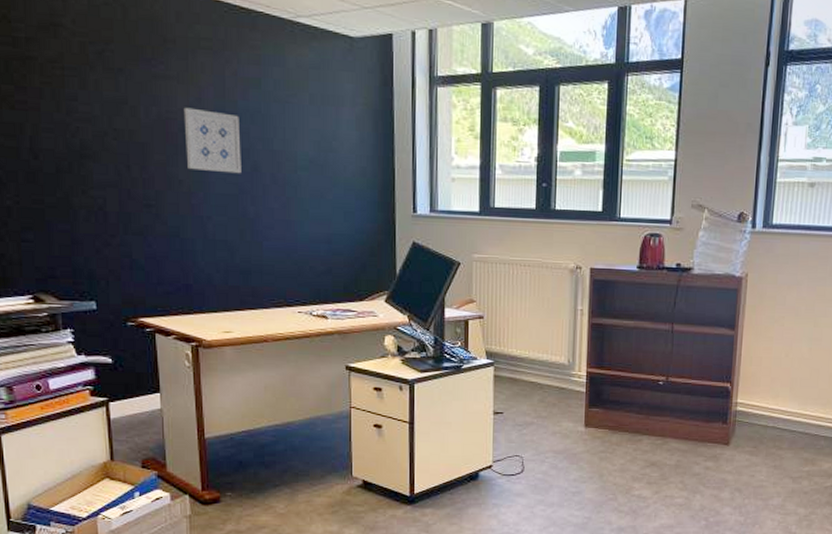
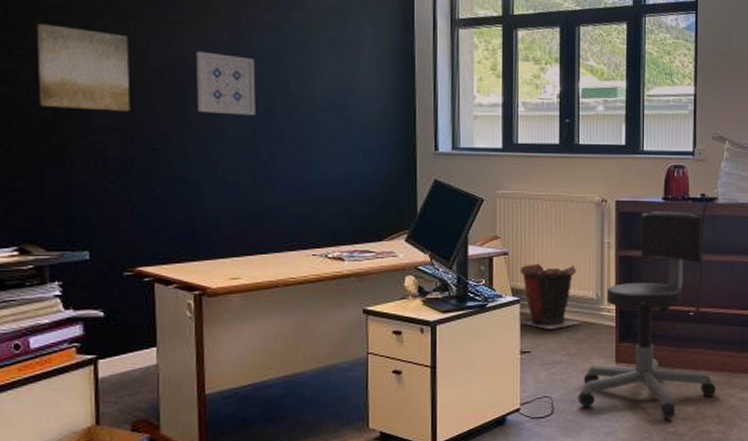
wall art: none [35,78,125,168] -> present [36,24,130,112]
waste bin: none [494,328,553,392] -> present [520,264,582,329]
office chair: none [547,280,681,482] -> present [577,212,716,418]

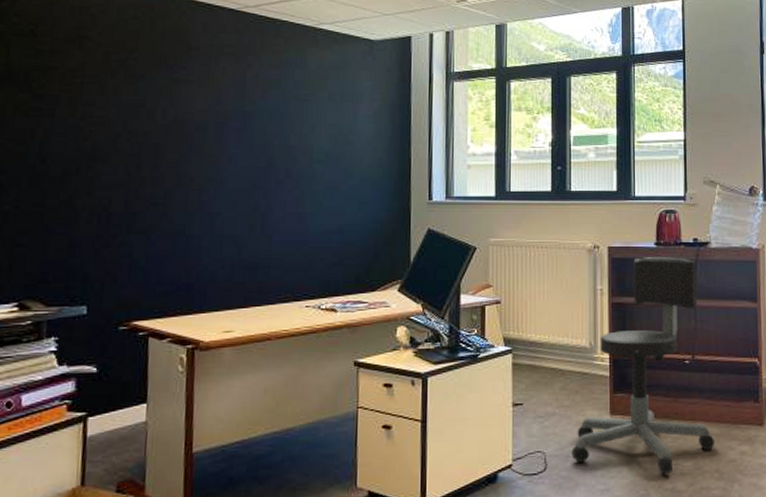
wall art: present [36,24,130,112] -> none [50,86,139,168]
wall art: present [195,51,256,116] -> none [200,108,257,169]
waste bin: present [520,264,582,329] -> none [512,312,575,380]

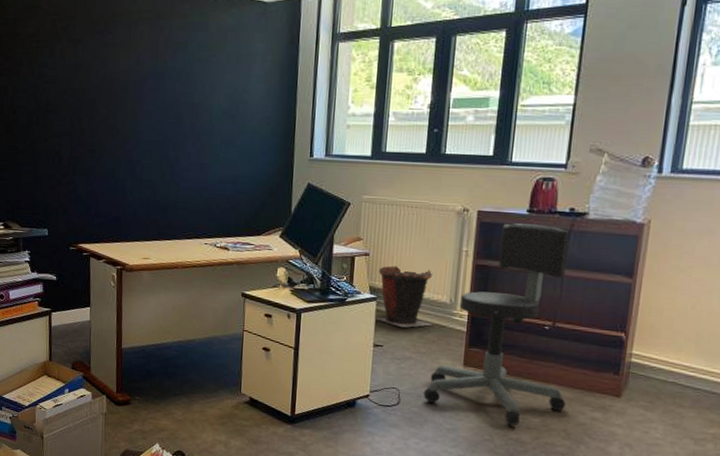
waste bin: none [512,312,575,380] -> present [375,265,434,328]

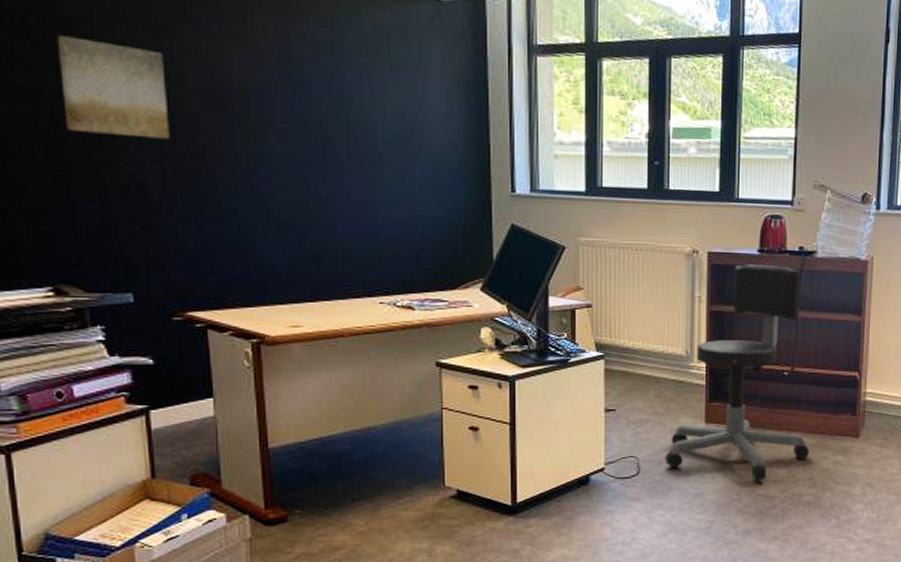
wall art: none [17,50,78,120] -> present [56,35,170,140]
waste bin: present [375,265,434,328] -> none [604,317,670,386]

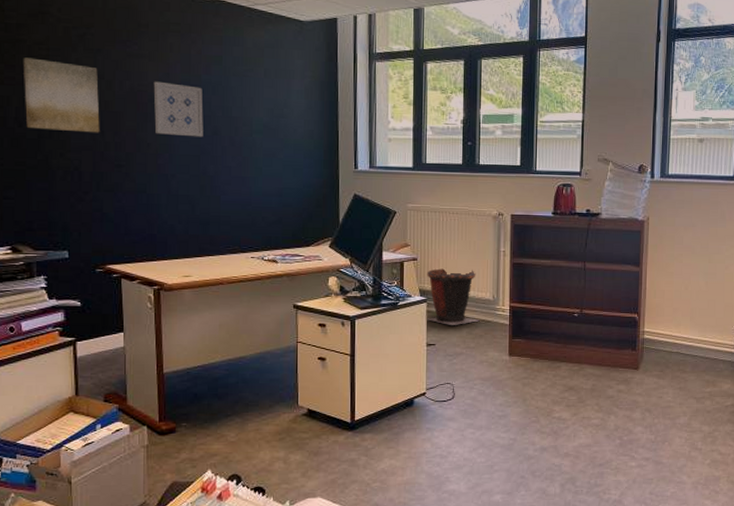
wall art: none [241,73,311,148] -> present [153,81,203,137]
waste bin: none [604,317,670,386] -> present [427,268,480,325]
office chair: present [665,264,809,480] -> none [475,225,596,405]

